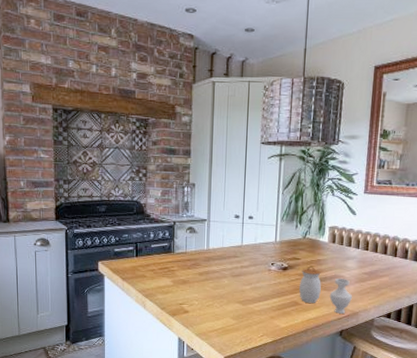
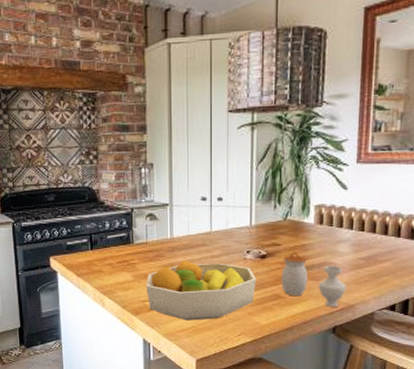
fruit bowl: none [183,269,279,322] -> present [146,260,257,321]

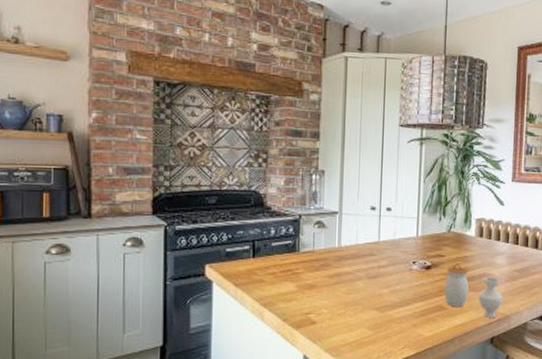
fruit bowl: present [146,260,257,321] -> none [310,270,422,334]

